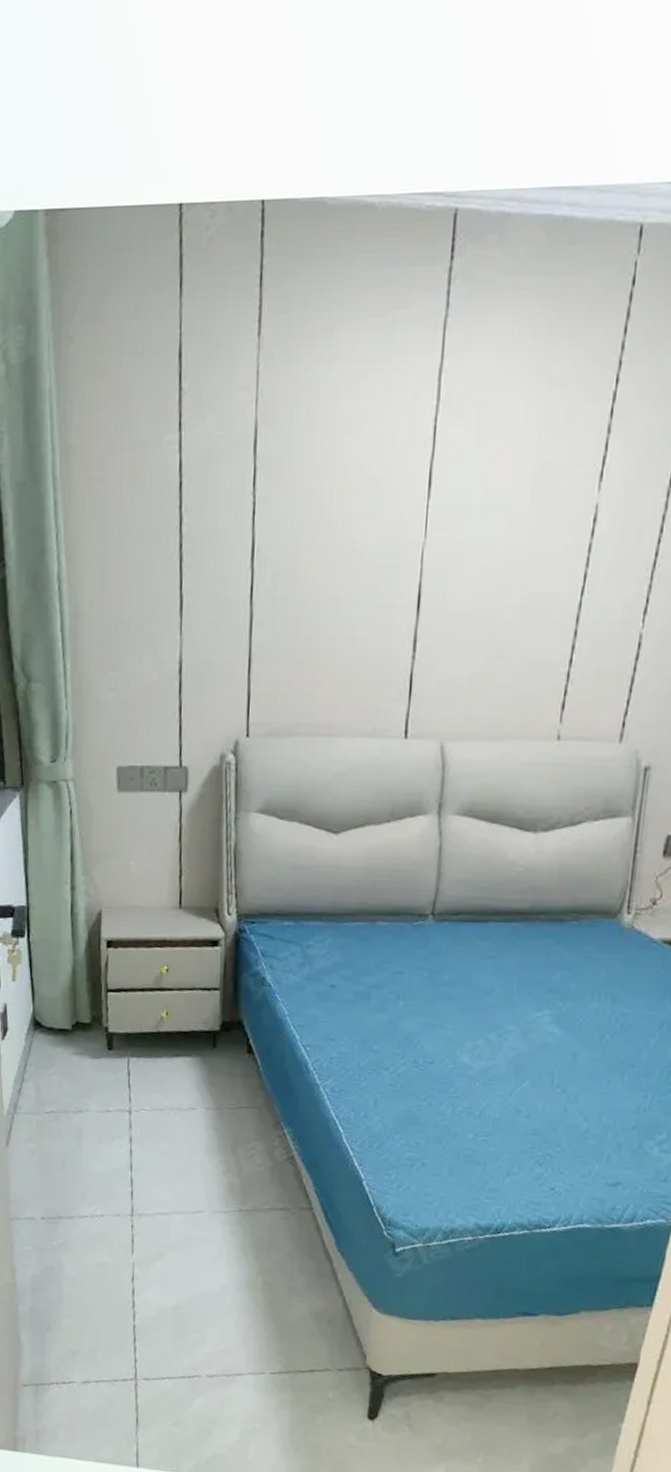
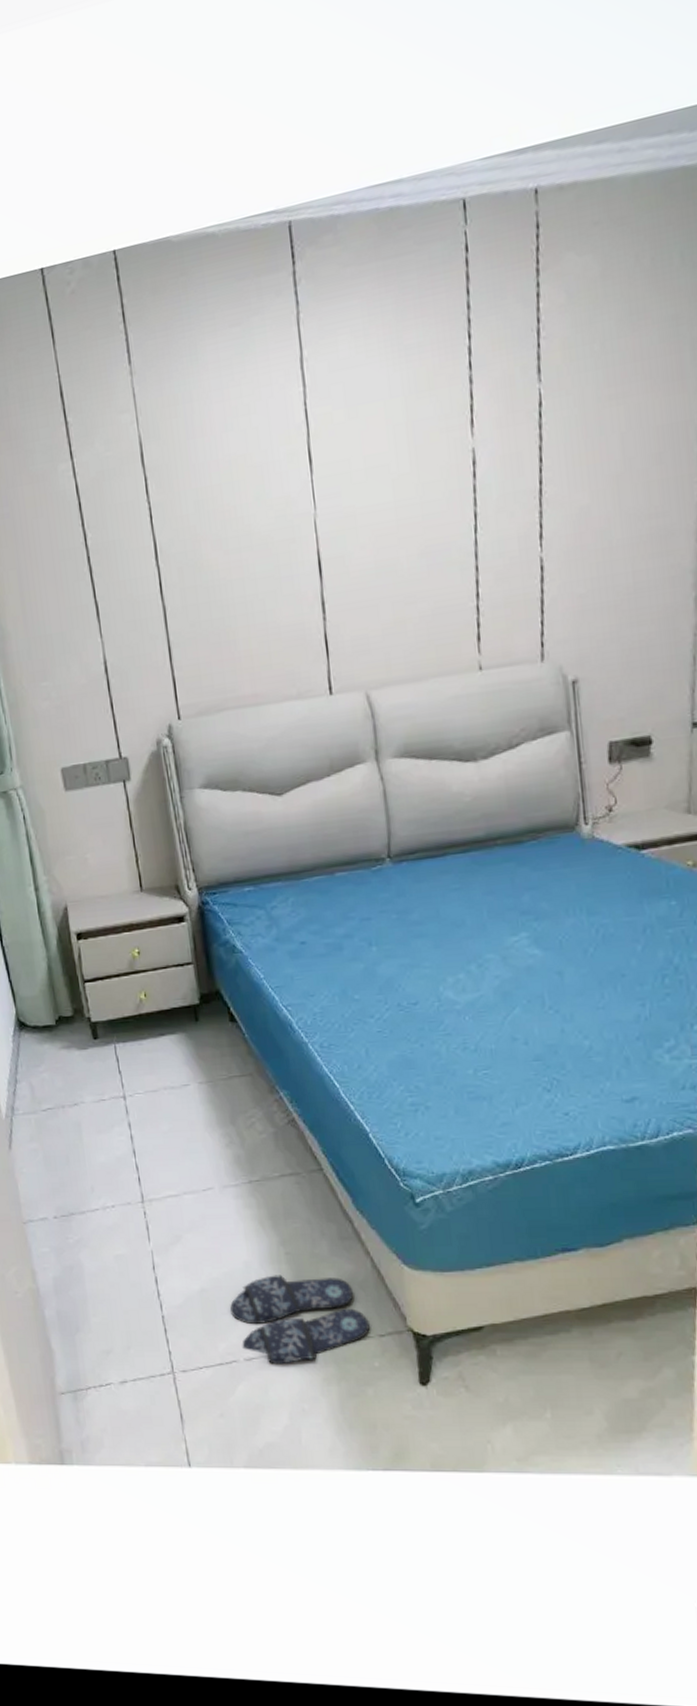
slippers: none [201,1301,331,1385] -> present [230,1275,370,1365]

